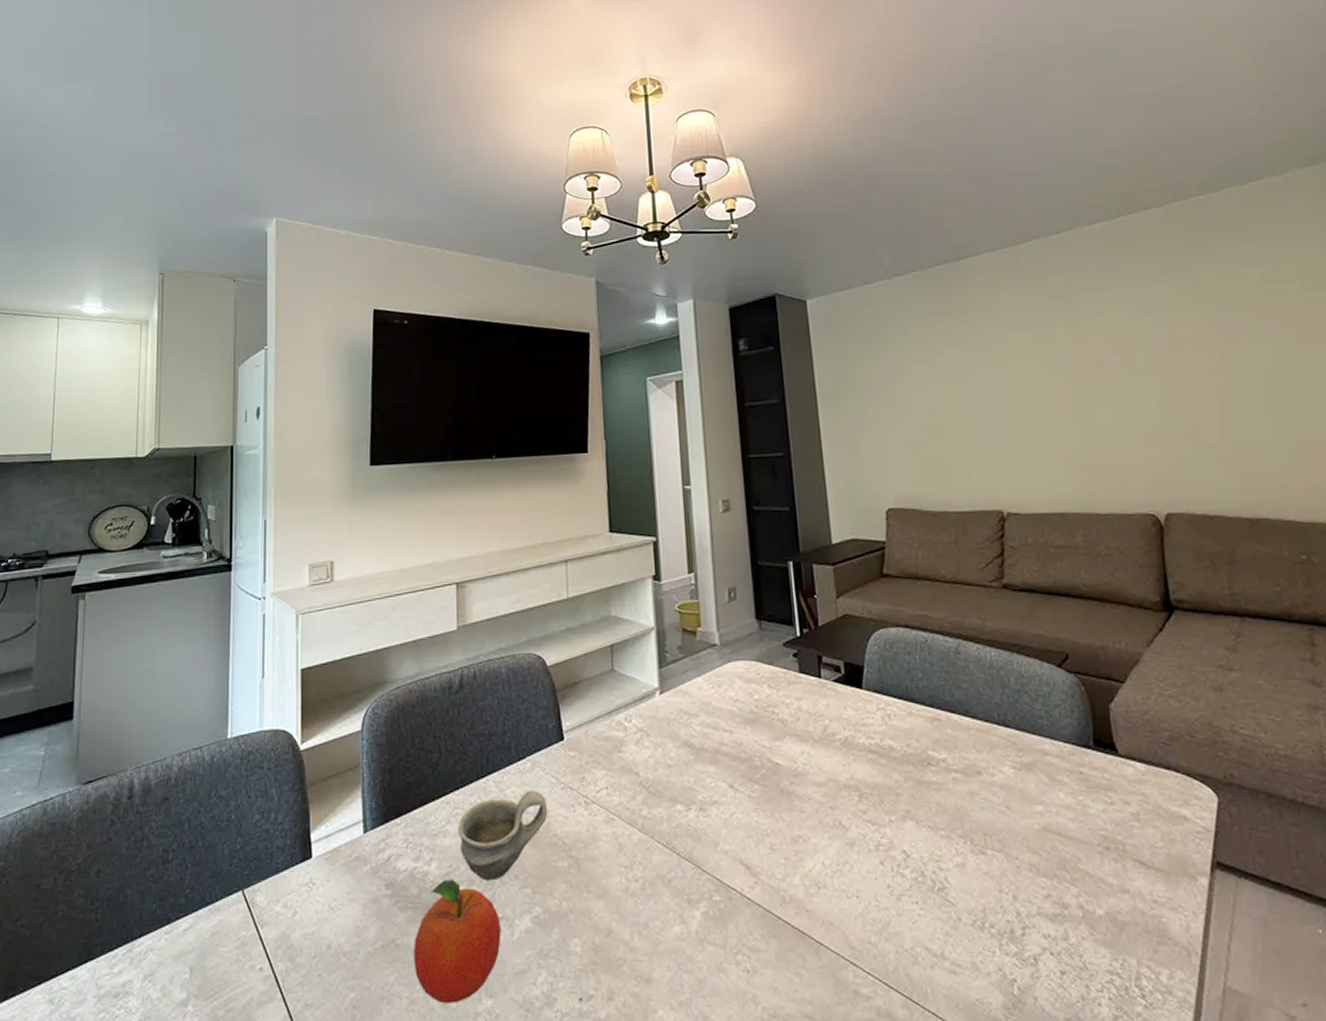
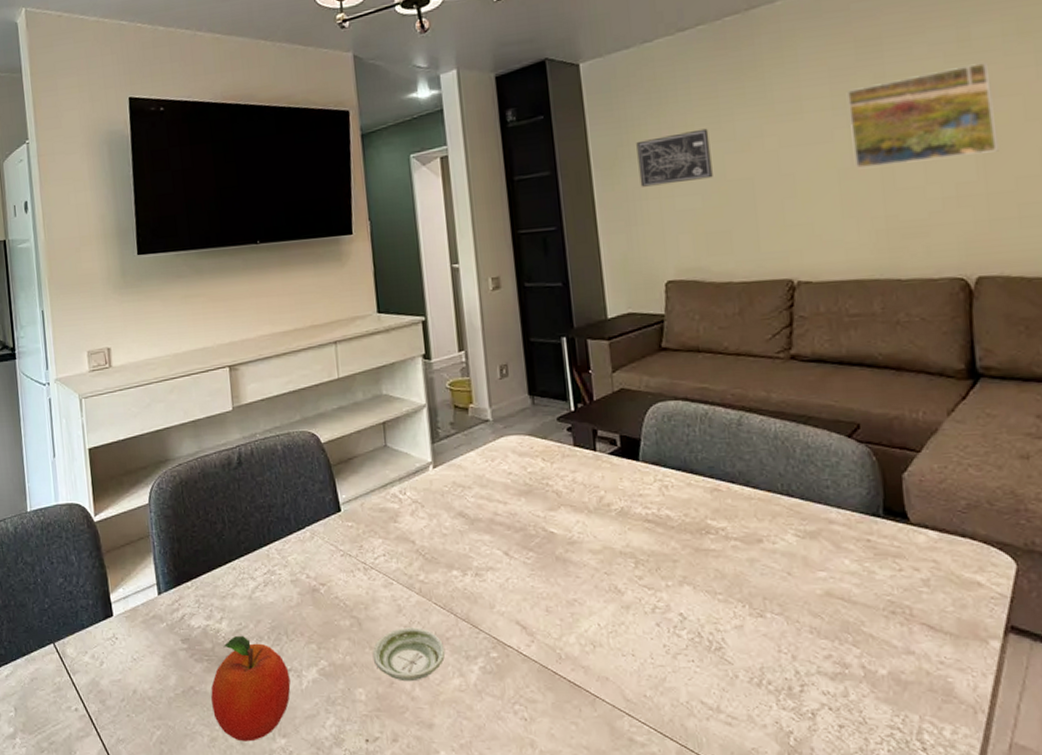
cup: present [457,790,548,881] -> none [244,557,329,637]
saucer: none [590,868,667,930] -> present [372,627,446,682]
wall art: none [858,365,928,418] -> present [636,128,713,187]
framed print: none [1045,318,1178,409] -> present [847,63,999,169]

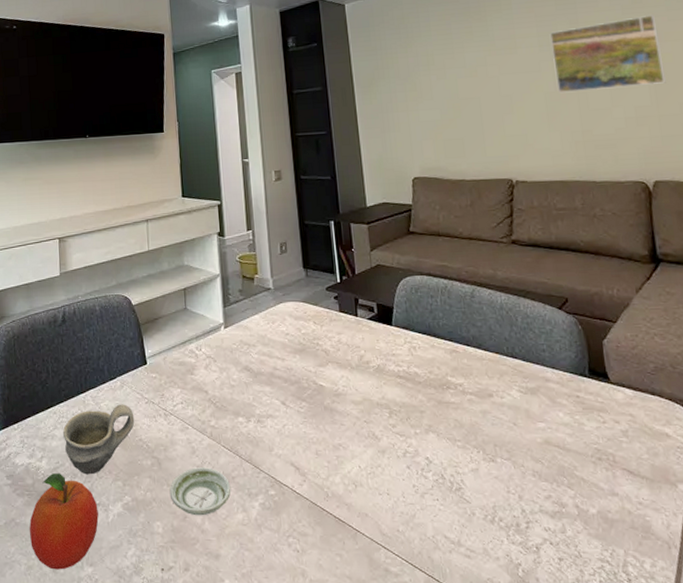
cup: none [244,557,329,637] -> present [62,404,135,475]
wall art: present [636,128,713,187] -> none [389,58,449,102]

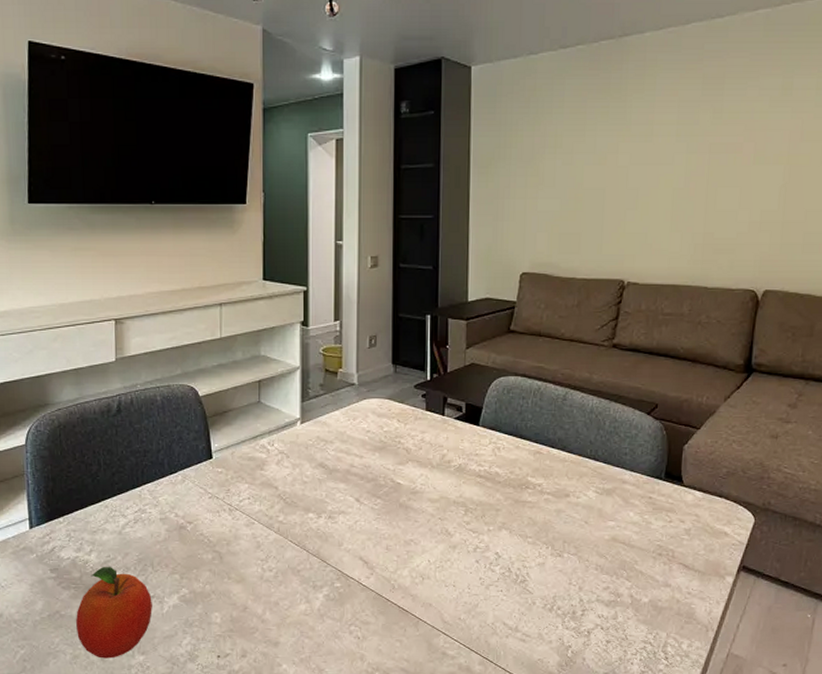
cup: present [62,404,135,475] -> none [114,498,196,568]
saucer: present [169,467,231,516] -> none [230,561,296,607]
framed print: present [550,15,666,94] -> none [687,111,802,191]

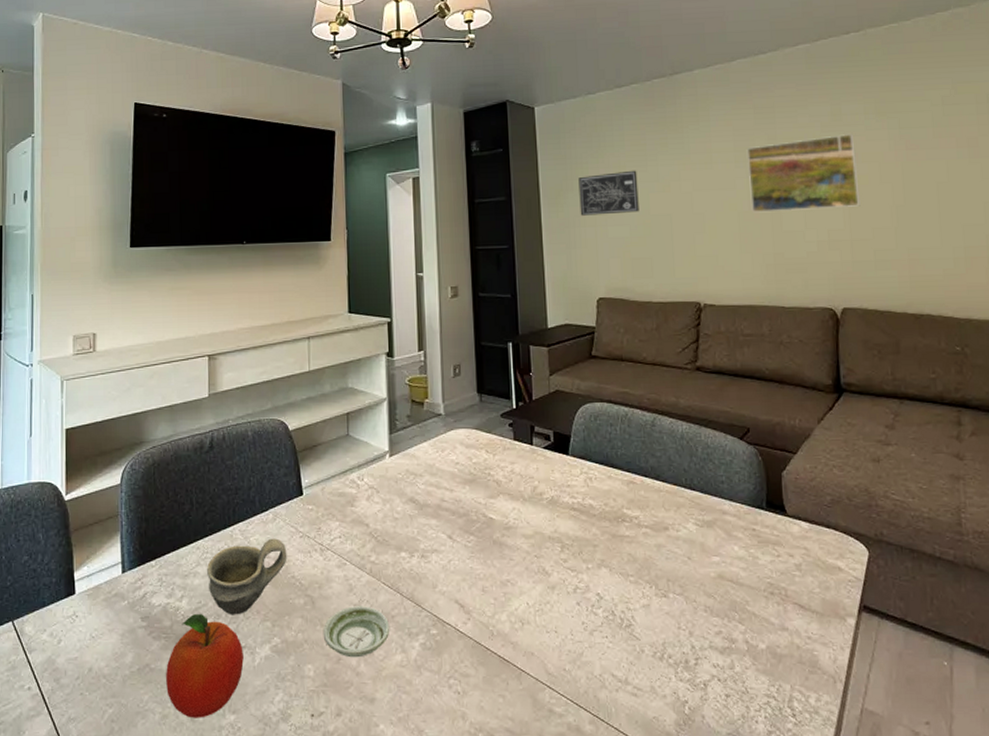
cup: none [114,498,196,568] -> present [206,538,287,615]
saucer: none [230,561,296,607] -> present [323,606,390,658]
wall art: none [511,140,574,187] -> present [578,170,639,216]
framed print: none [687,111,802,191] -> present [747,134,861,213]

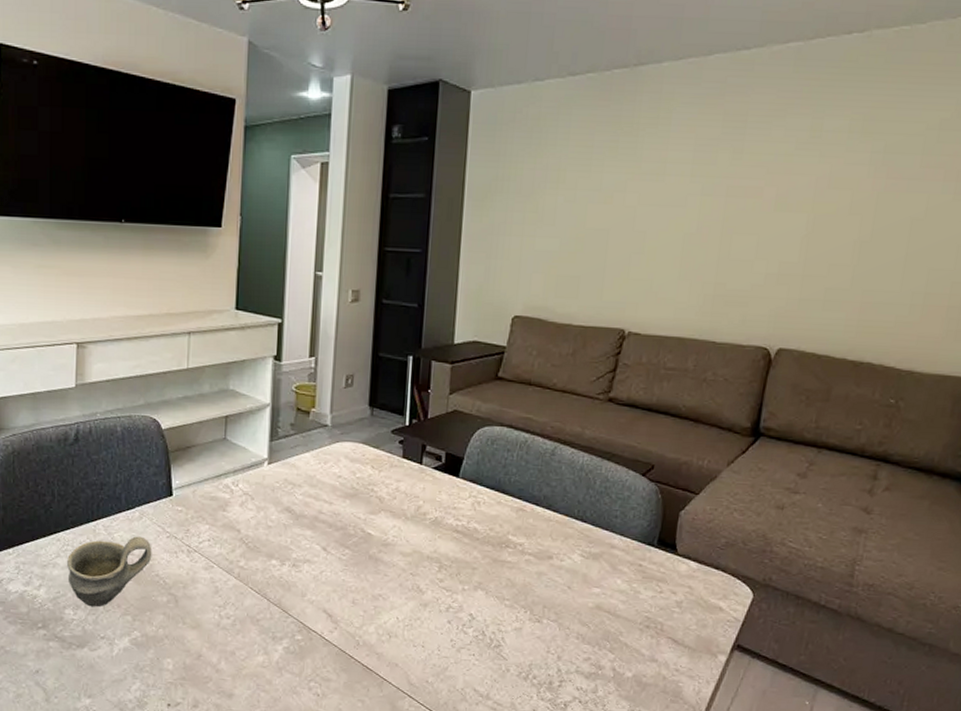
fruit: present [166,614,244,718] -> none [21,603,102,700]
saucer: present [323,606,390,658] -> none [184,607,254,656]
wall art: present [578,170,639,216] -> none [507,175,578,224]
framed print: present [747,134,861,213] -> none [700,154,830,239]

